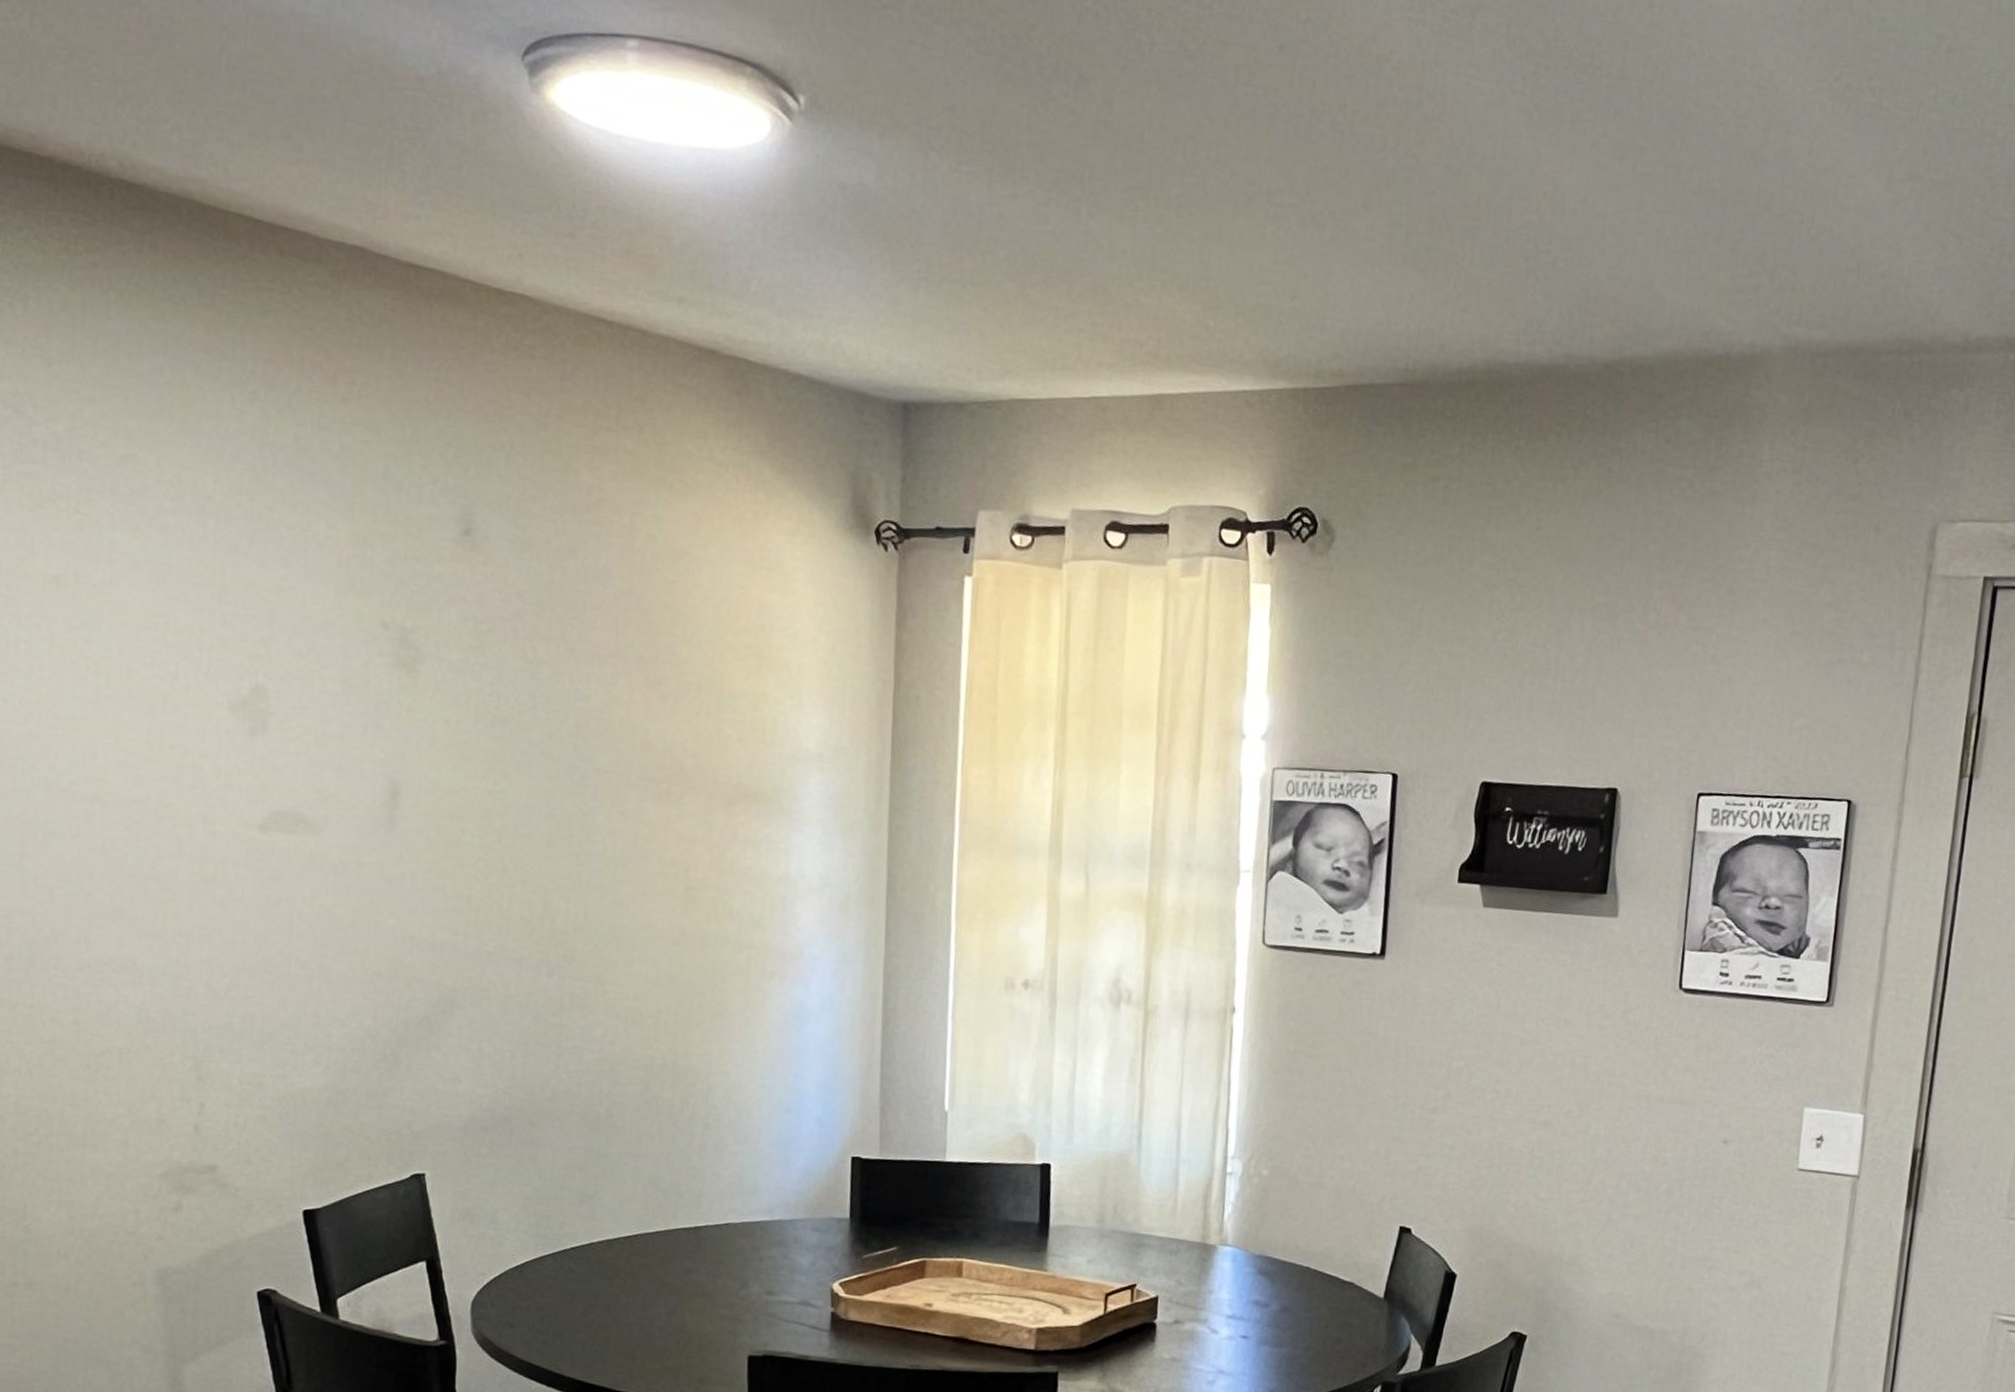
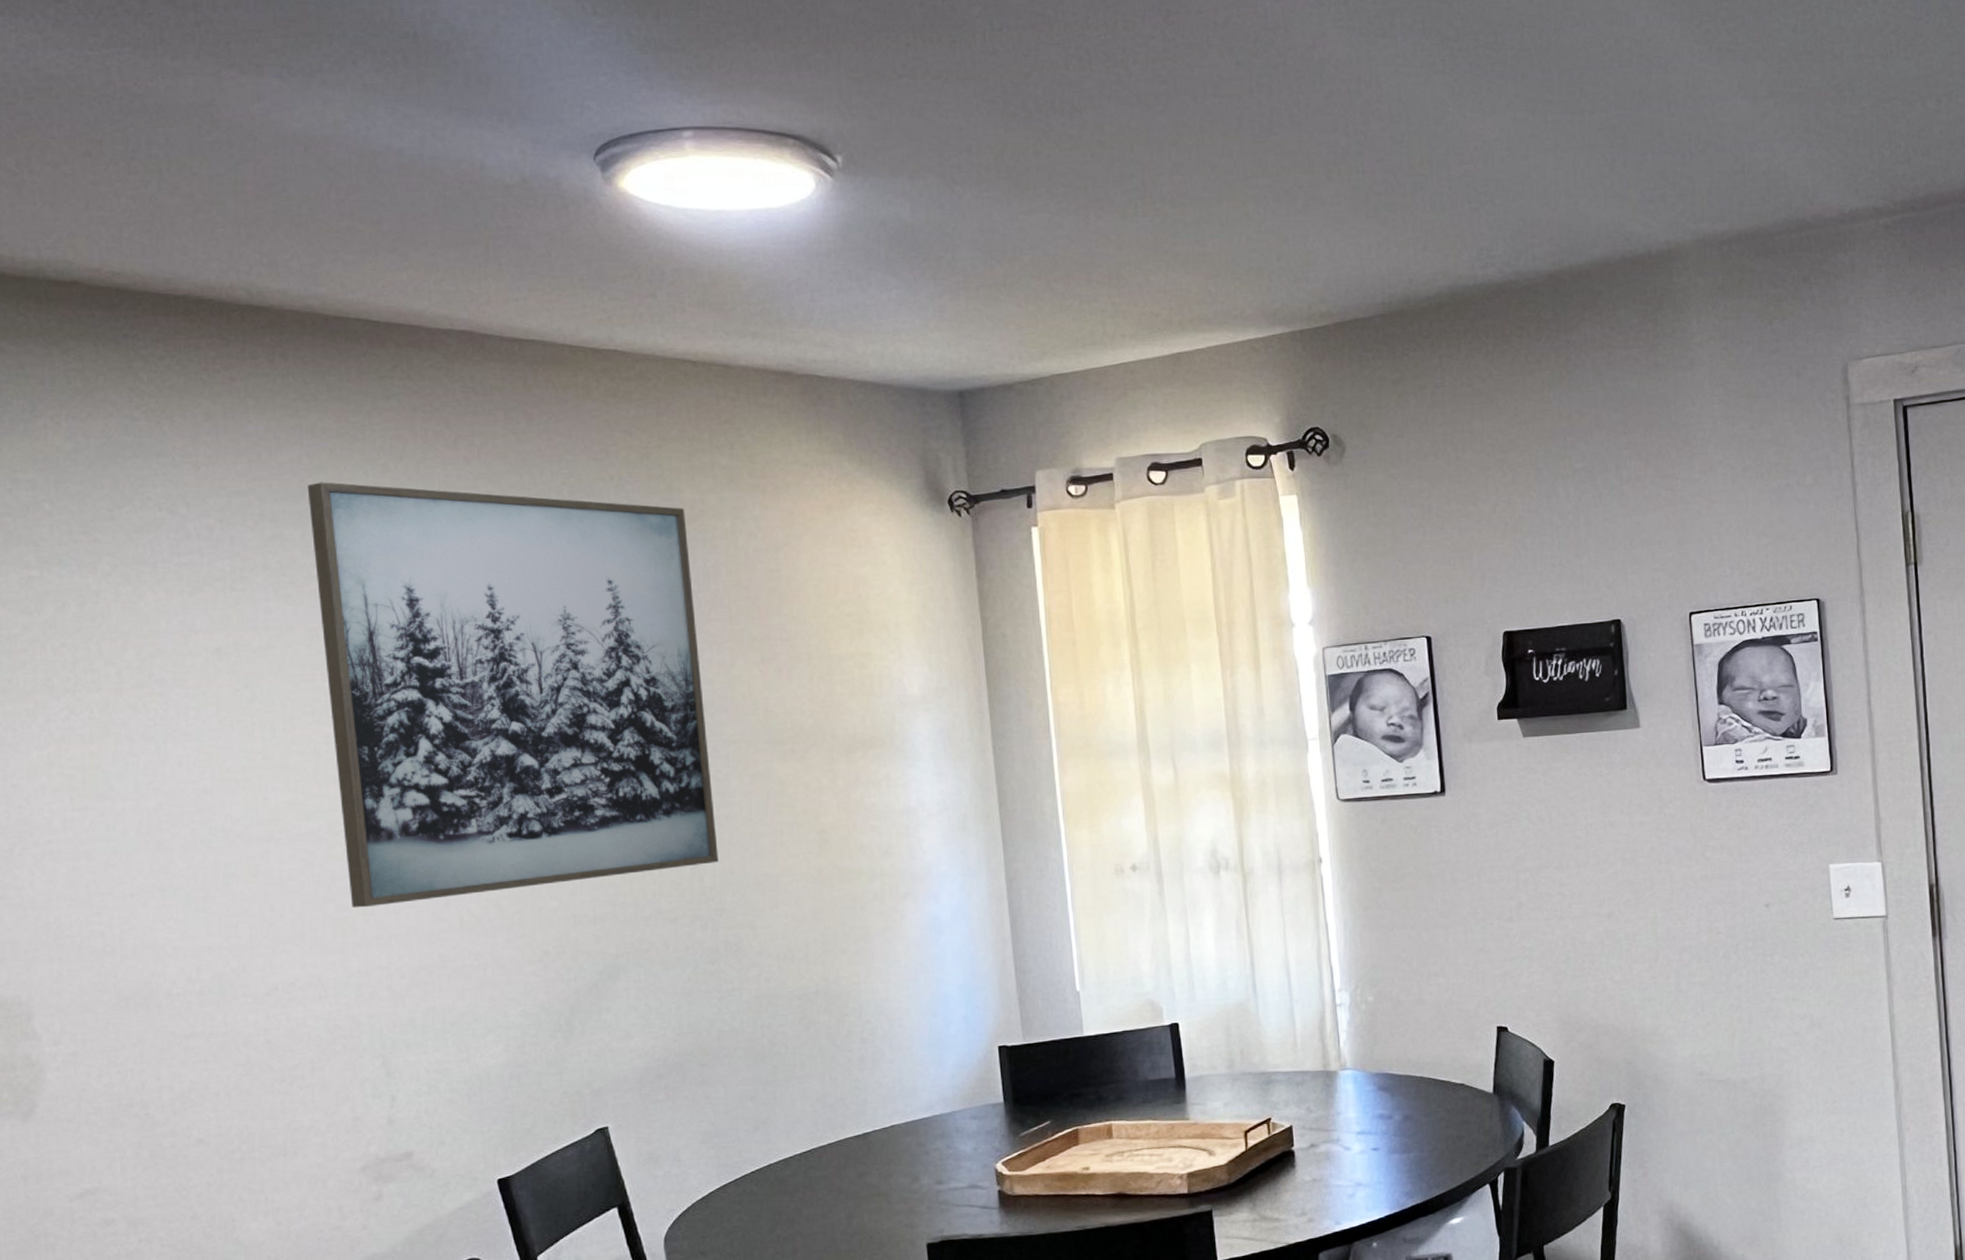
wall art: none [167,401,580,905] -> present [307,482,719,908]

